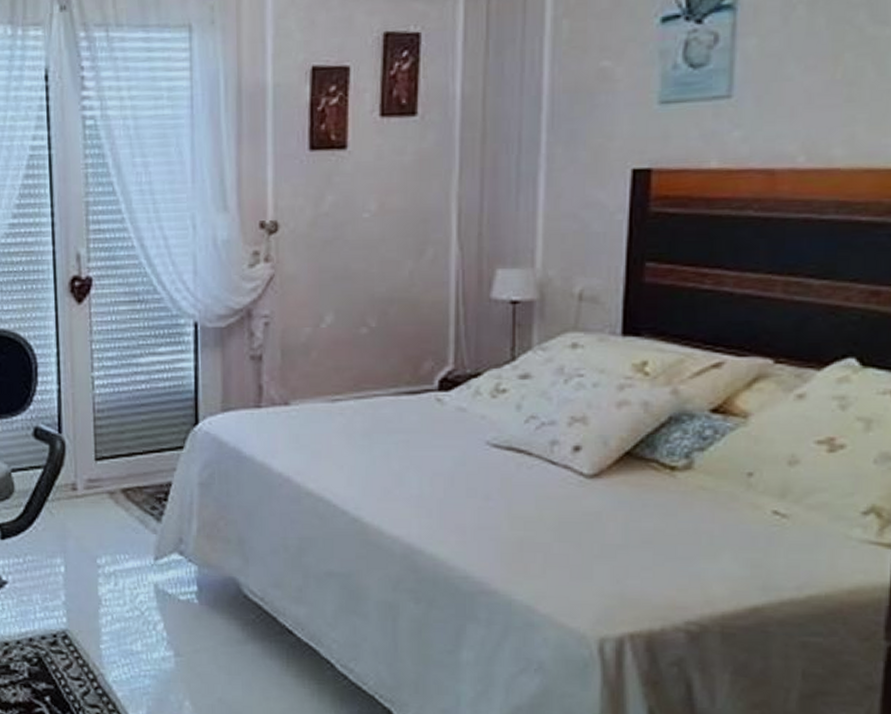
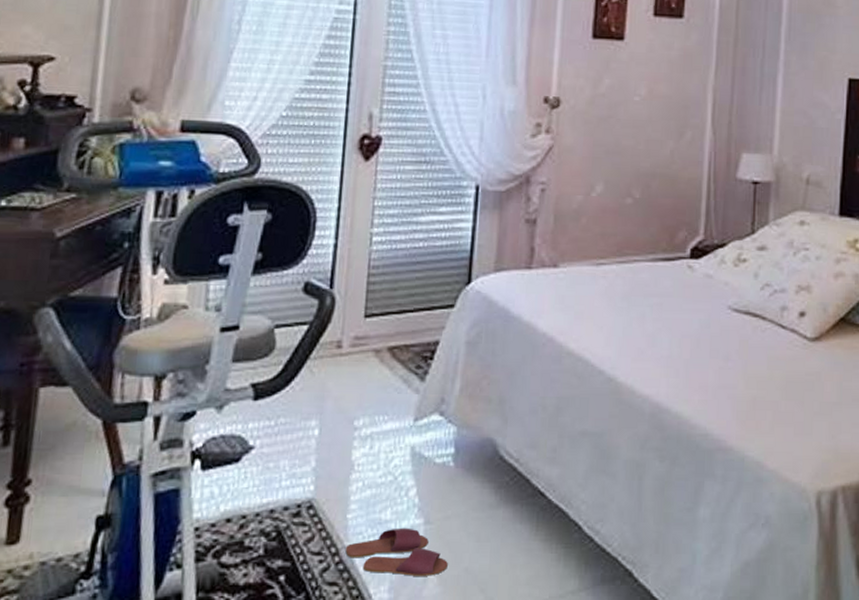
slippers: none [102,659,201,704] -> present [345,528,448,576]

